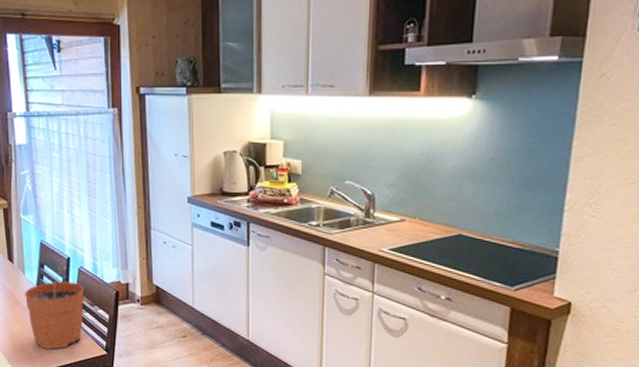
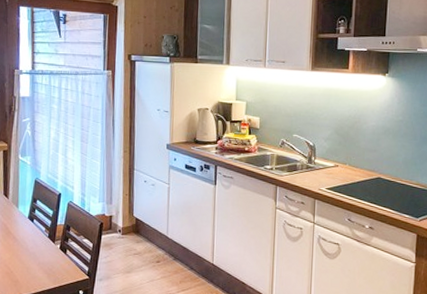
plant pot: present [24,265,84,350] -> none [16,200,72,275]

